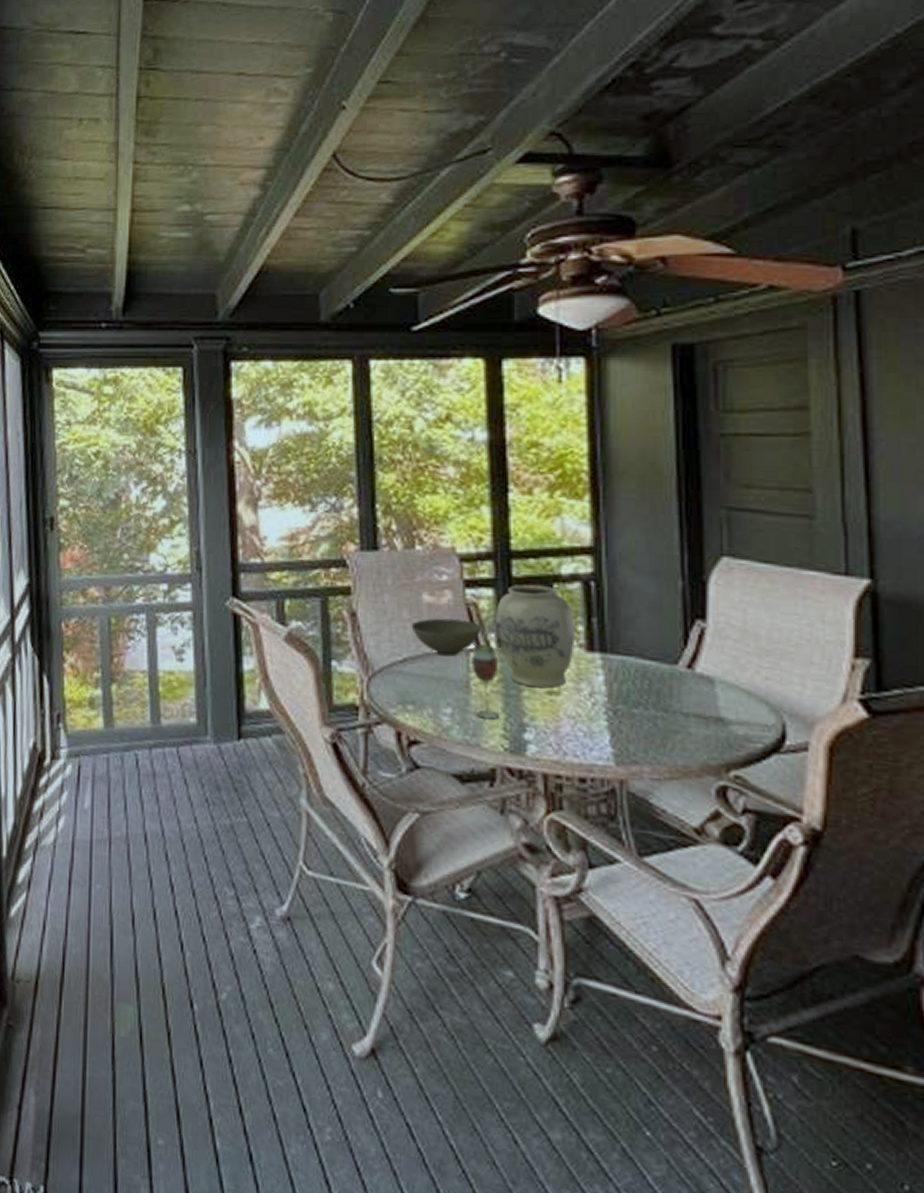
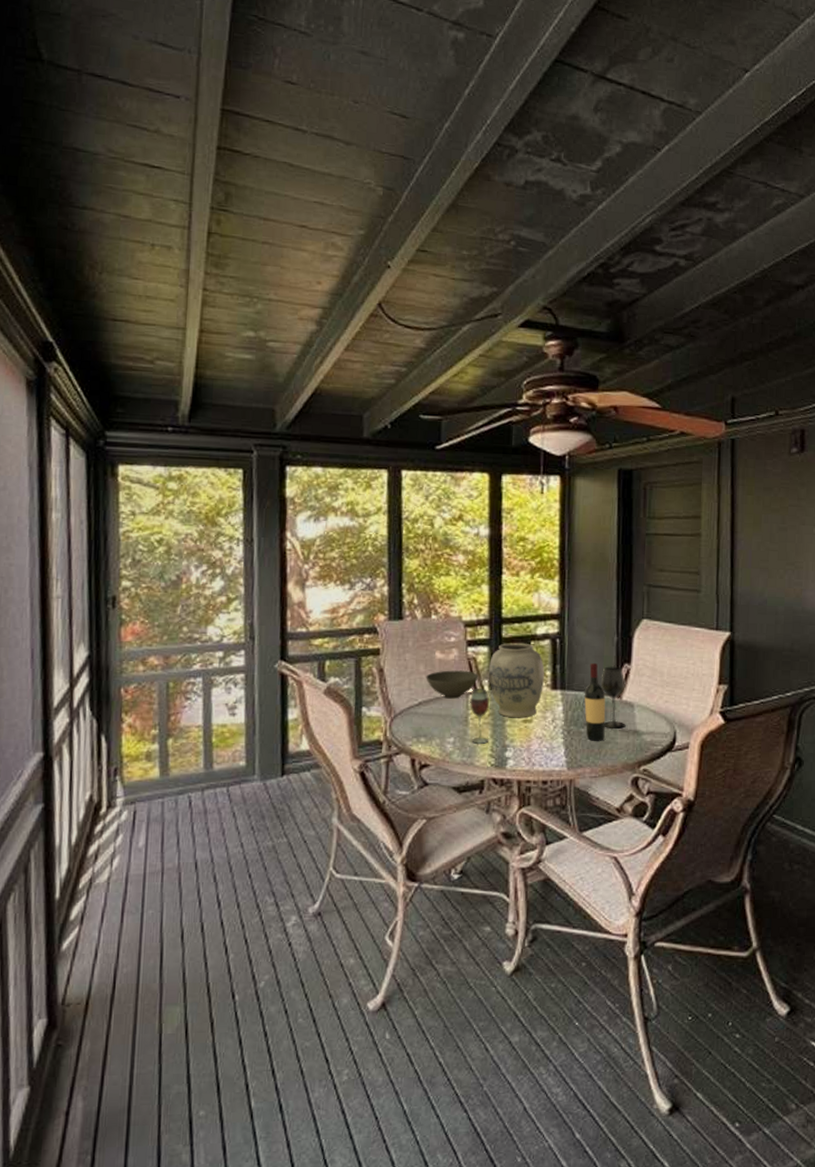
wine bottle: none [637,616,670,729] -> present [584,662,606,741]
wineglass: none [660,622,703,714] -> present [601,666,626,729]

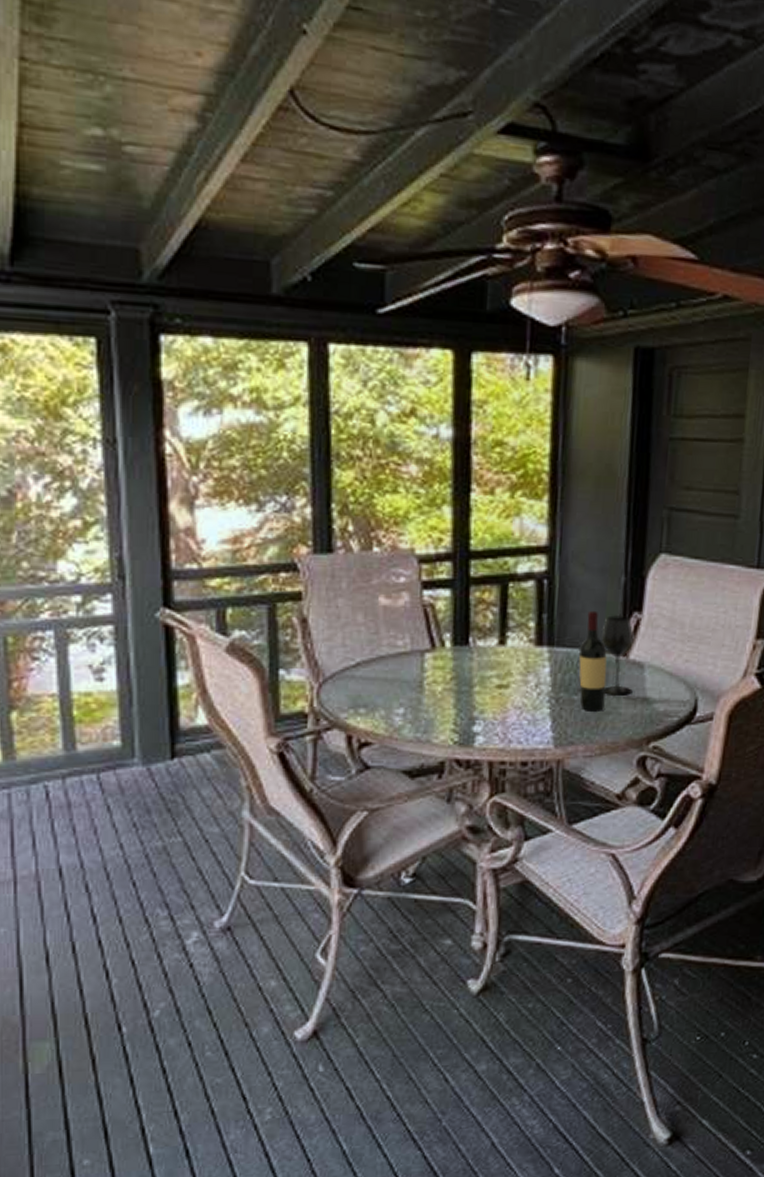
bowl: present [426,670,478,699] -> none [365,620,437,658]
wineglass: present [470,689,490,744] -> none [425,645,453,716]
vase: present [489,643,545,718] -> none [451,585,527,683]

